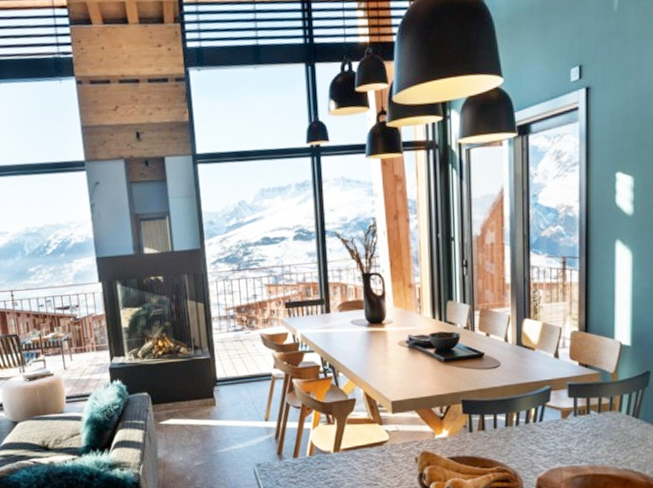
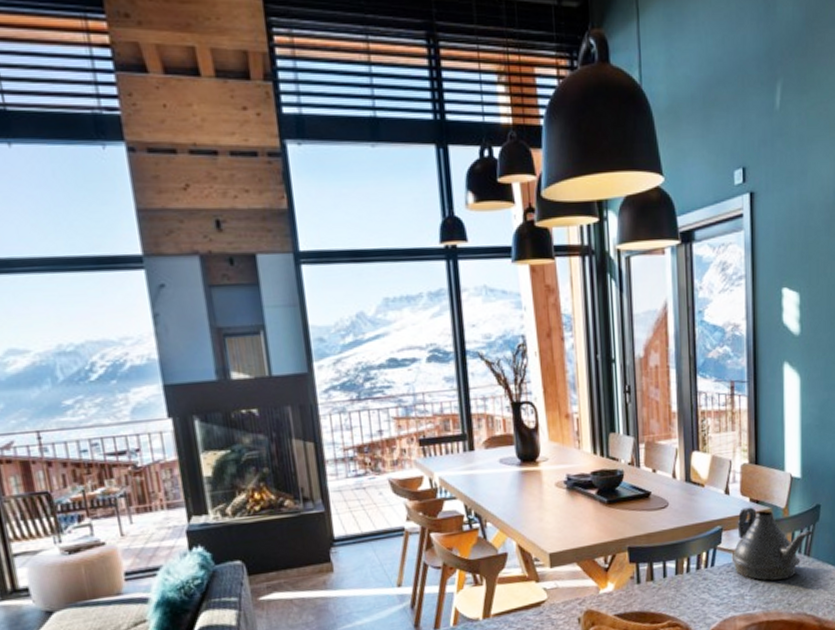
teapot: none [559,370,642,439] -> present [731,507,813,581]

